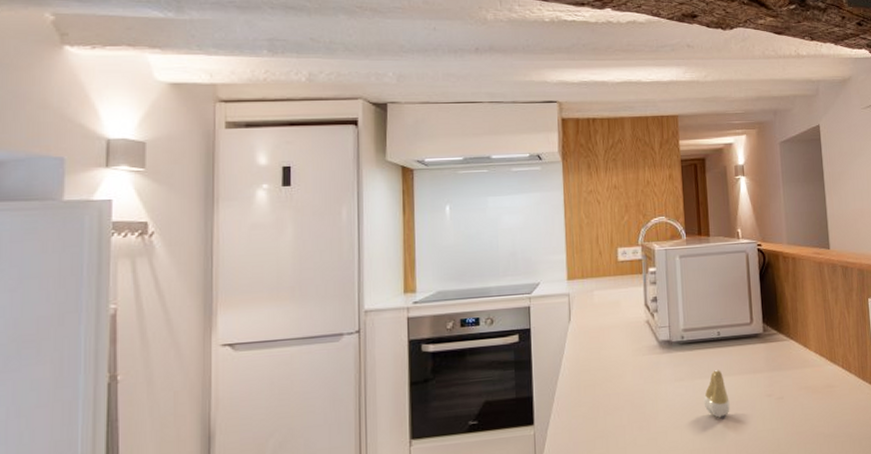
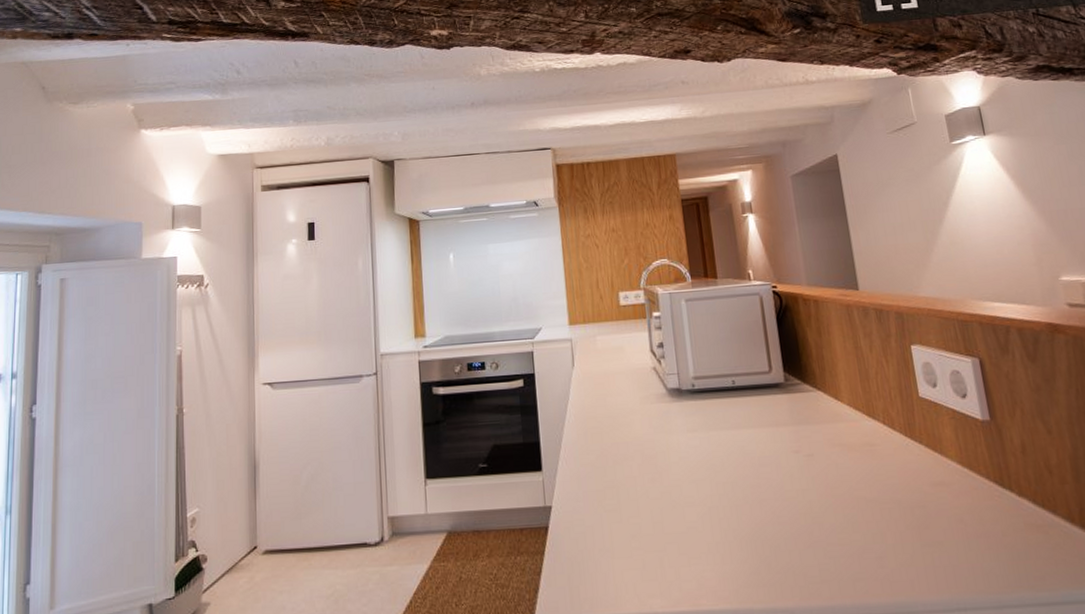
tooth: present [703,370,730,418] -> none [720,421,751,474]

